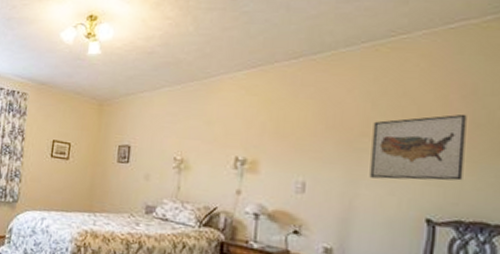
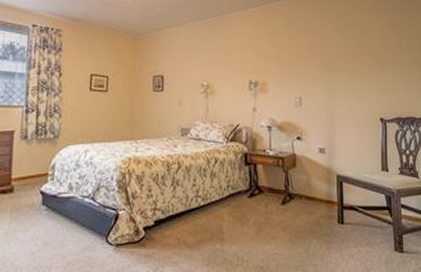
wall art: present [369,114,467,181] -> none [341,40,398,91]

